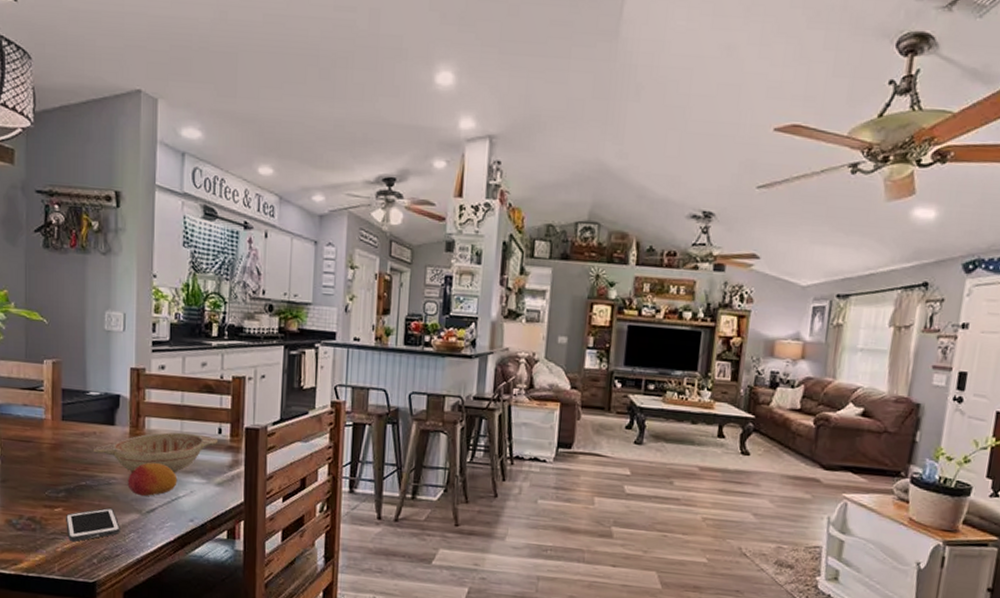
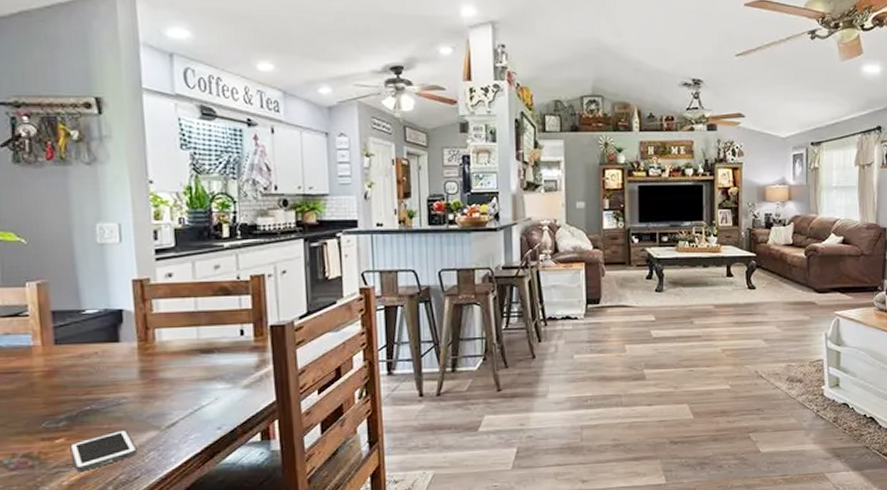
decorative bowl: present [94,432,219,473] -> none [97,339,241,388]
fruit: present [127,462,178,497] -> none [140,374,199,412]

